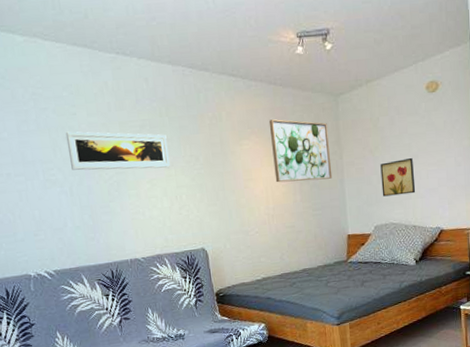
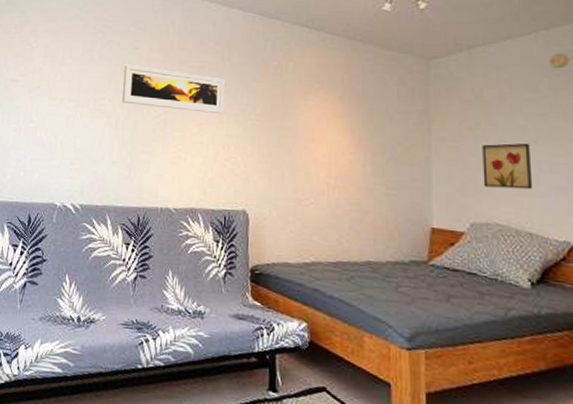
wall art: present [268,119,333,183] -> none [341,77,416,154]

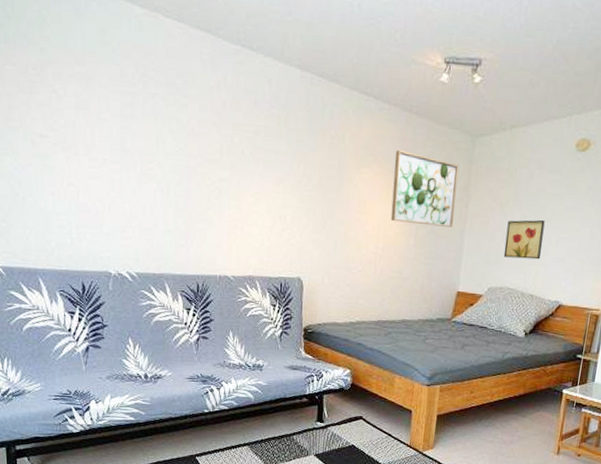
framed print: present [122,64,225,114] -> none [172,124,281,184]
wall art: none [341,77,416,154] -> present [390,150,459,227]

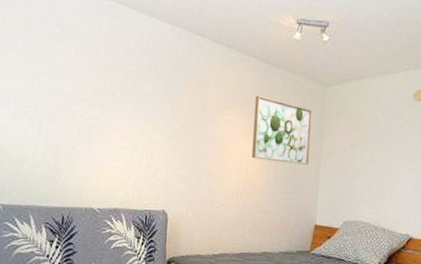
wall art: present [503,219,545,260] -> none [356,159,391,196]

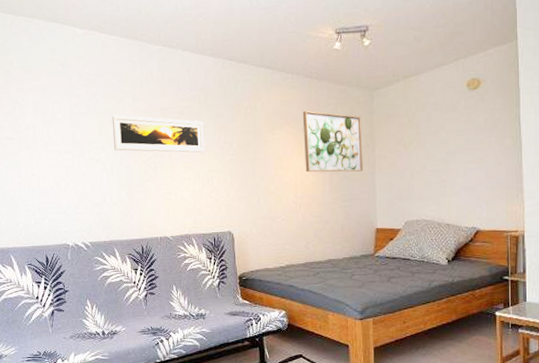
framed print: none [46,66,150,123] -> present [111,115,204,153]

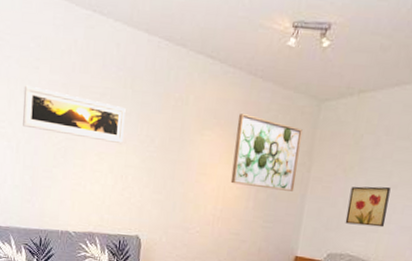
wall art: none [414,154,451,192] -> present [345,186,391,228]

